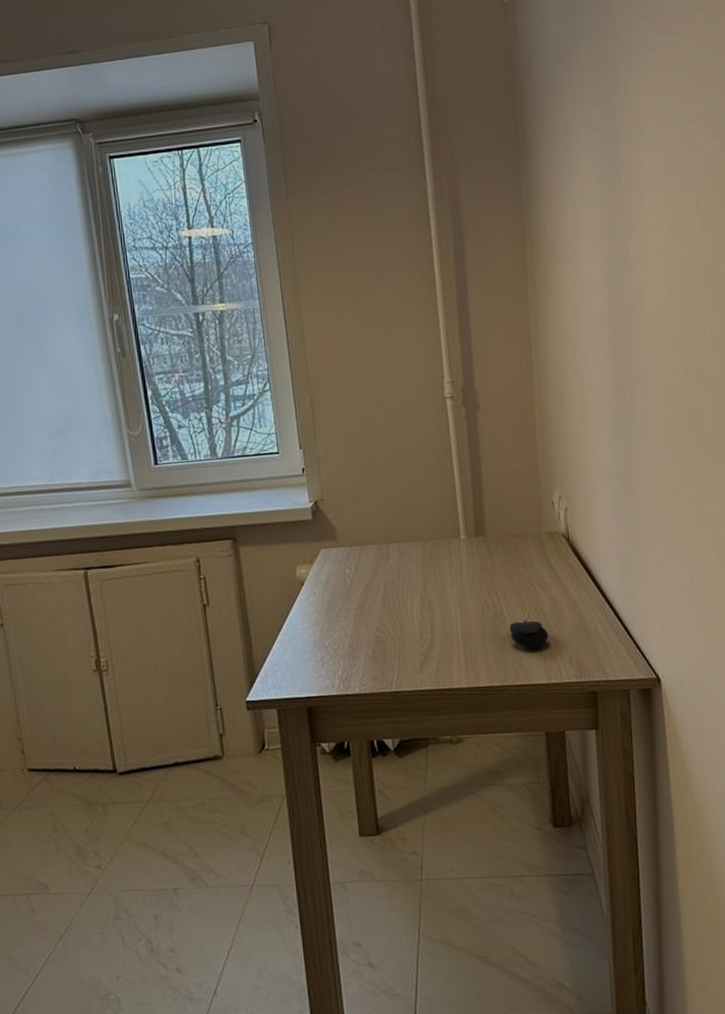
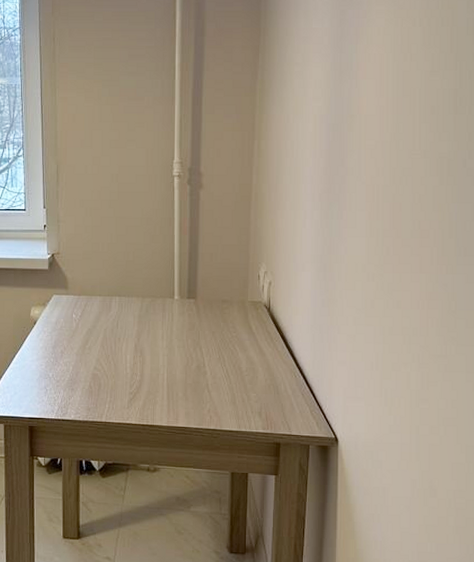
computer mouse: present [509,620,549,648] -> none [208,374,243,399]

